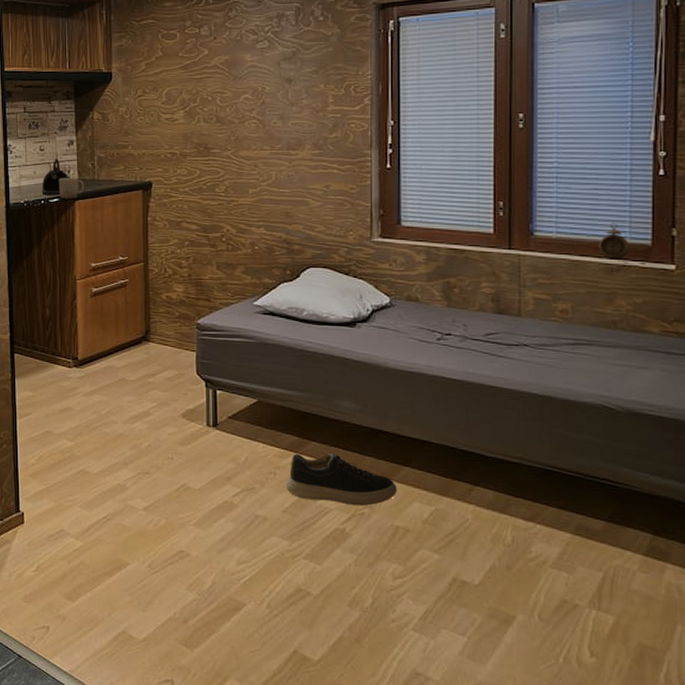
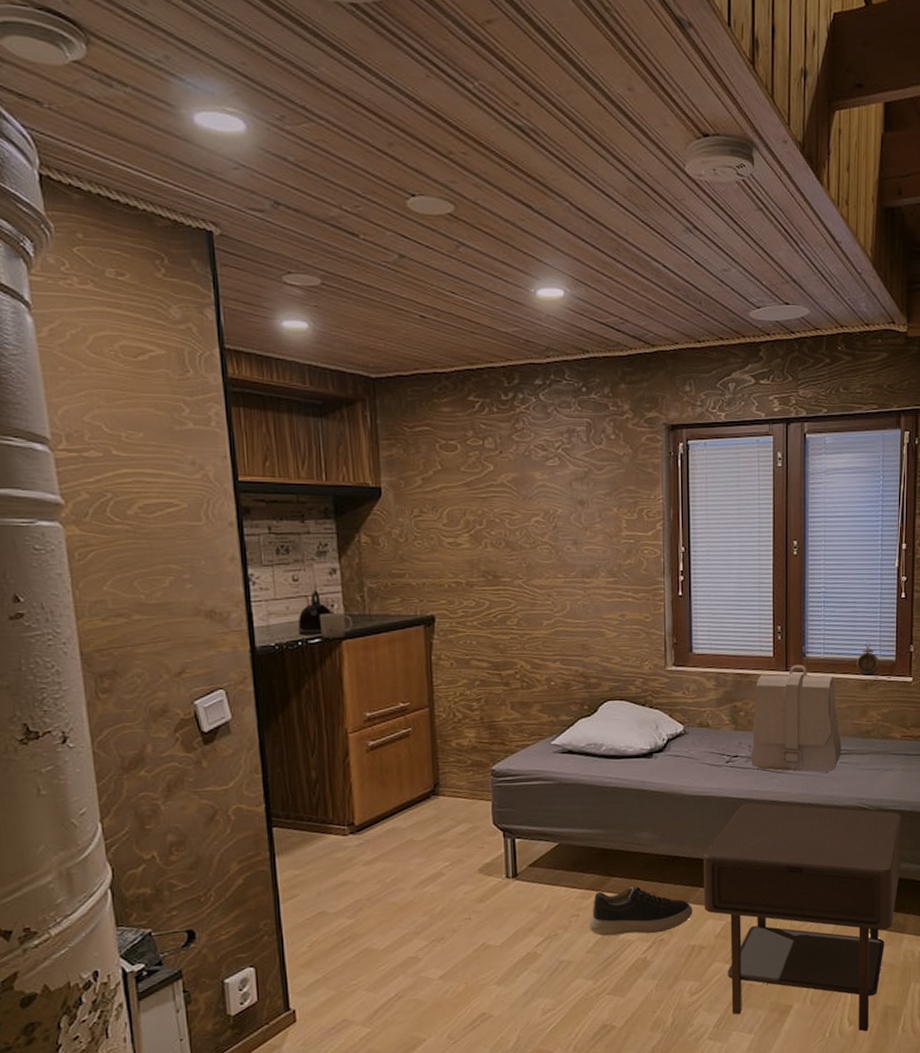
side table: none [409,384,662,669] -> present [702,802,901,1032]
backpack: none [465,243,579,364] -> present [750,664,841,774]

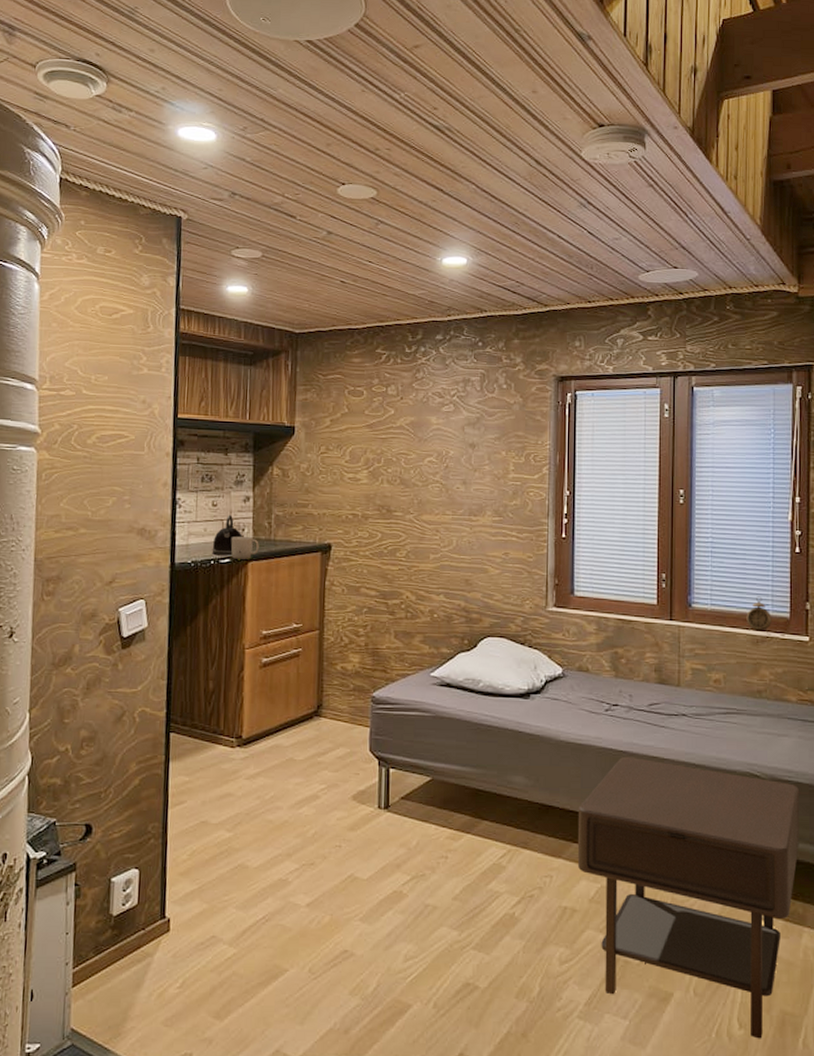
shoe: present [588,885,692,936] -> none [456,832,565,888]
backpack: present [750,664,841,774] -> none [631,614,730,733]

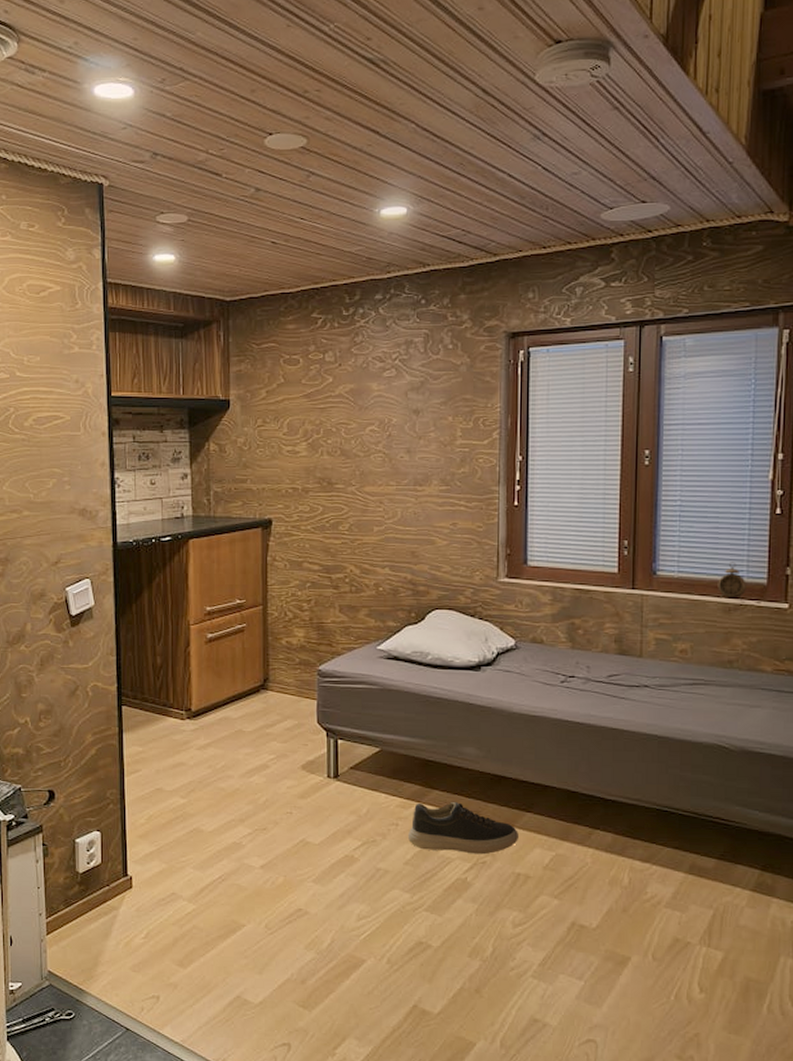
kettle: present [212,514,243,556] -> none [152,492,182,534]
mug: present [230,536,259,559] -> none [170,513,199,537]
shoe: none [456,832,565,888] -> present [407,801,518,855]
side table: present [577,756,799,1039] -> none [531,727,771,1003]

